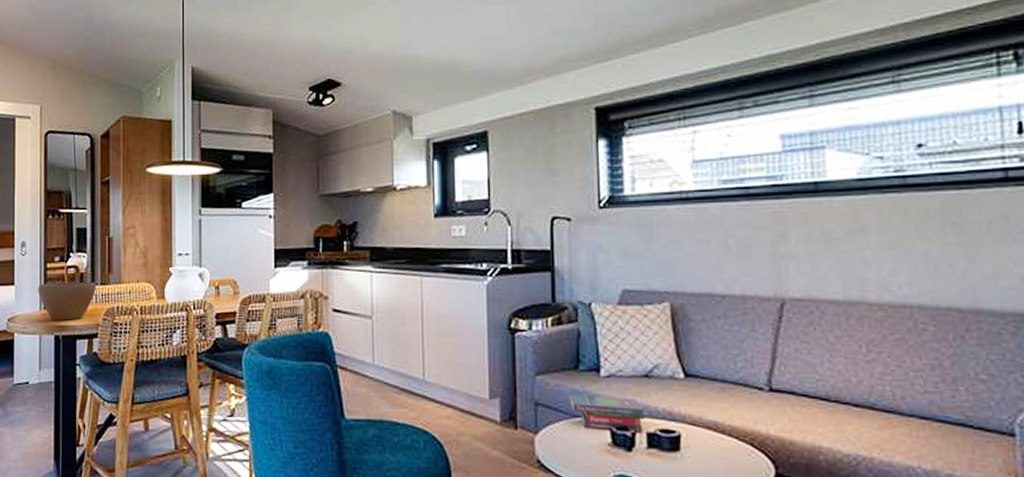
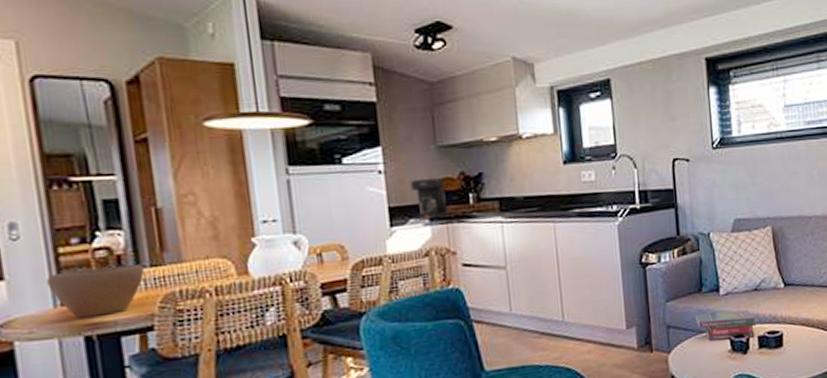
coffee maker: none [293,224,325,264] -> present [410,177,449,221]

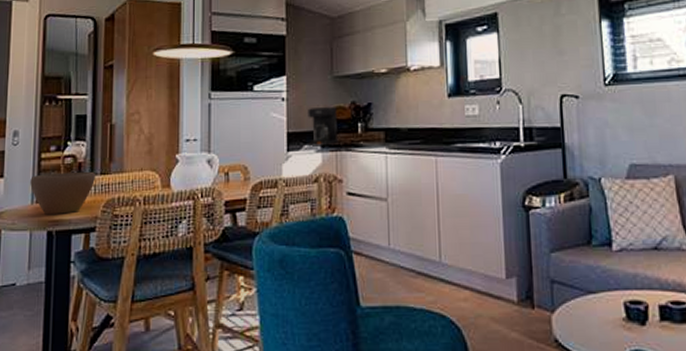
books: present [695,310,757,342] -> none [583,270,657,308]

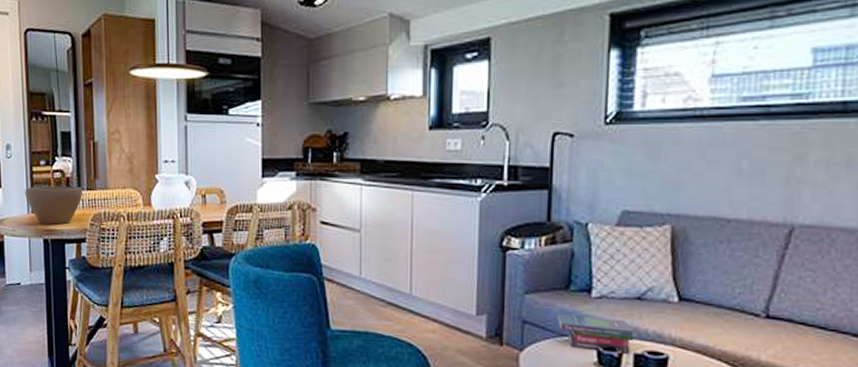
coffee maker: present [307,106,339,147] -> none [281,133,313,174]
books: none [583,270,657,308] -> present [557,313,634,355]

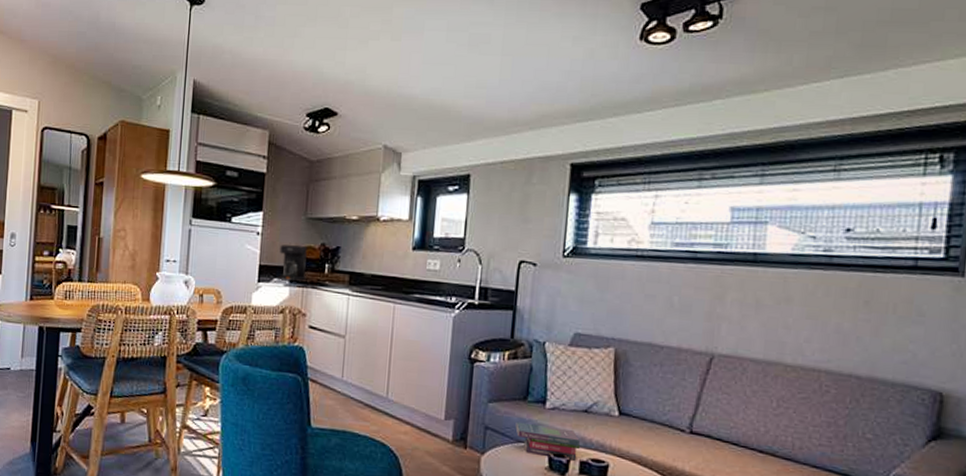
bowl: present [25,186,83,225] -> none [25,275,84,314]
coffee maker: none [281,133,313,174] -> present [276,244,307,282]

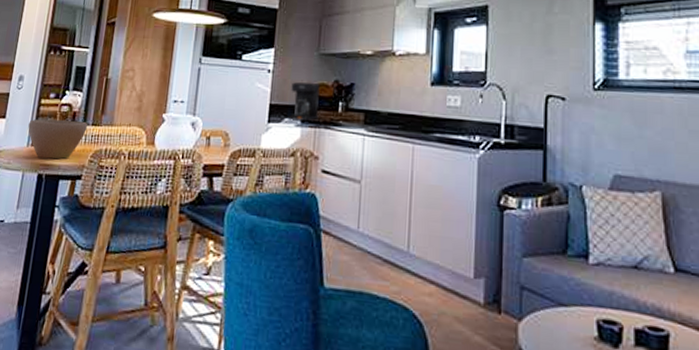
bowl: none [25,275,84,314] -> present [28,119,88,160]
books: present [515,421,581,462] -> none [556,280,634,330]

